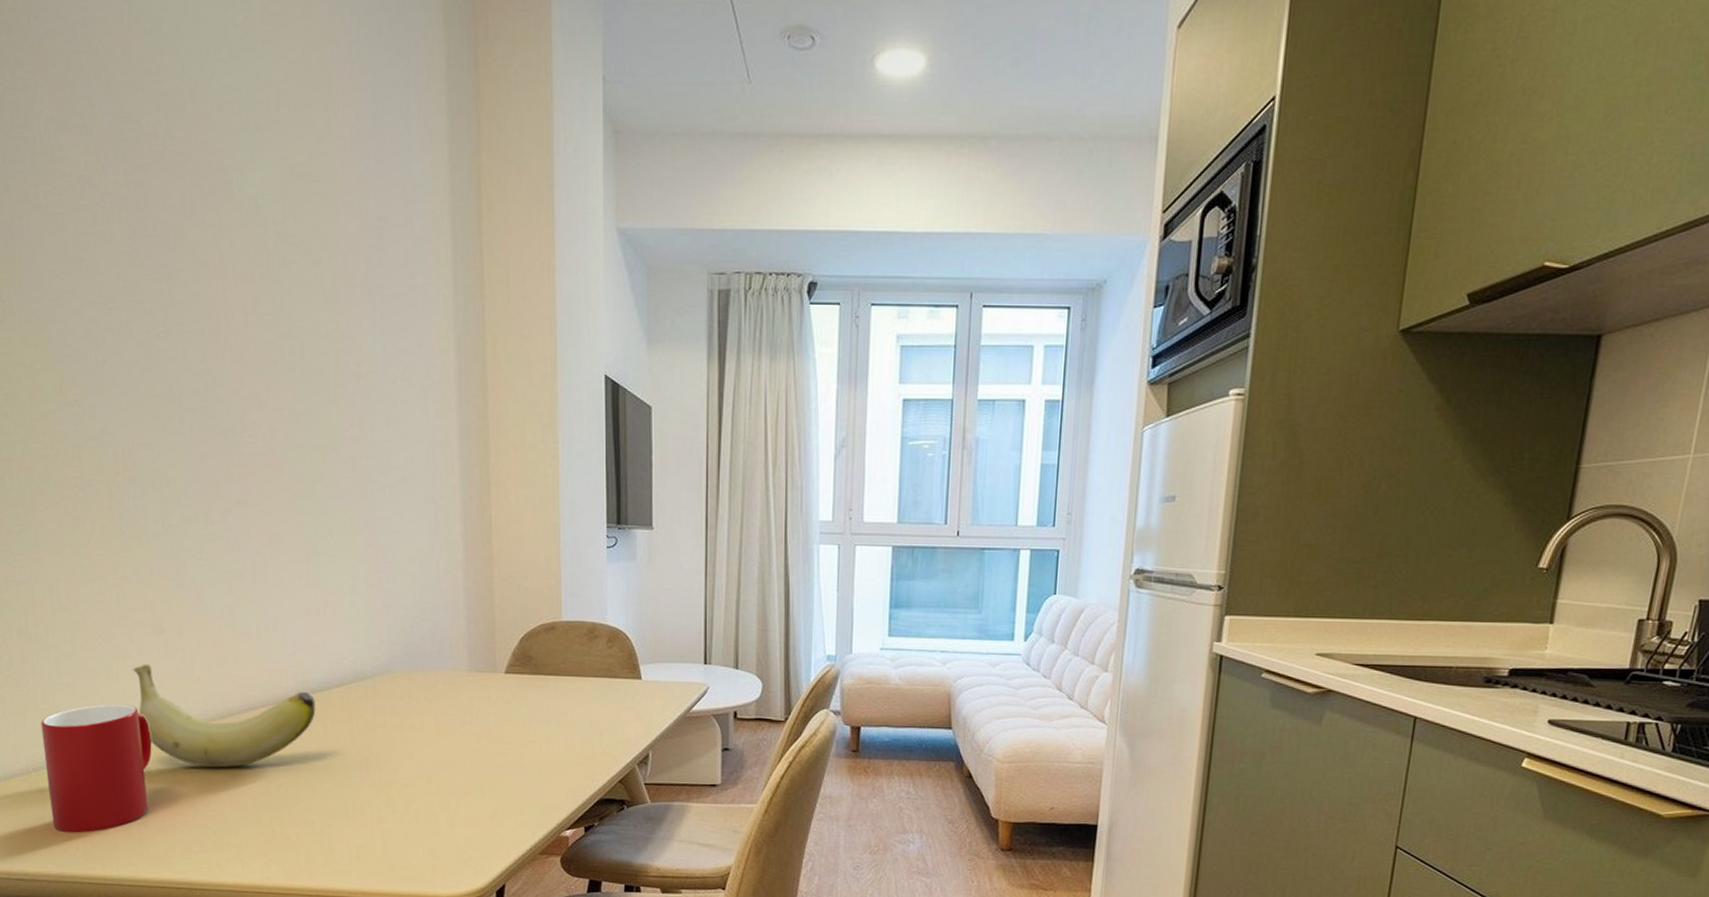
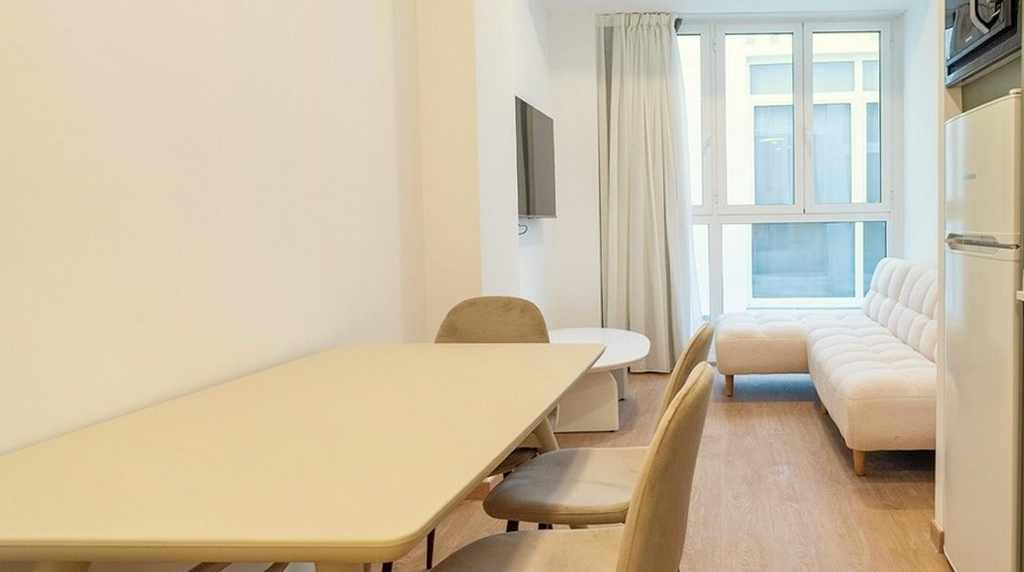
cup: present [40,704,152,833] -> none [34,384,130,501]
banana: present [133,665,316,768] -> none [117,349,273,437]

